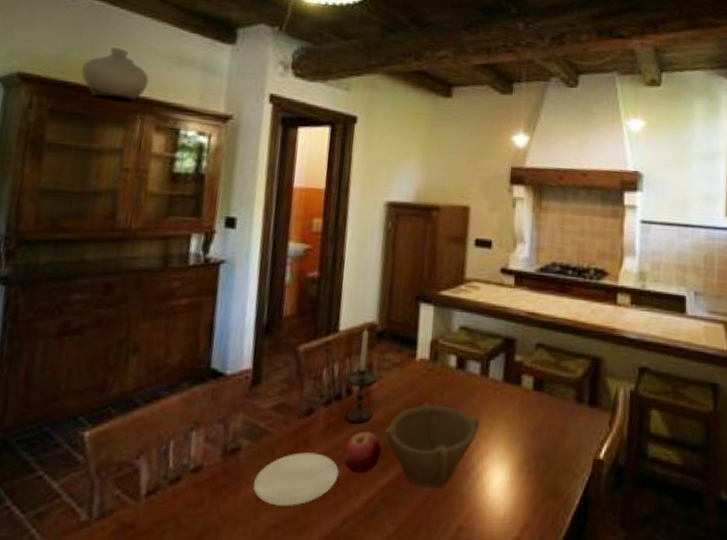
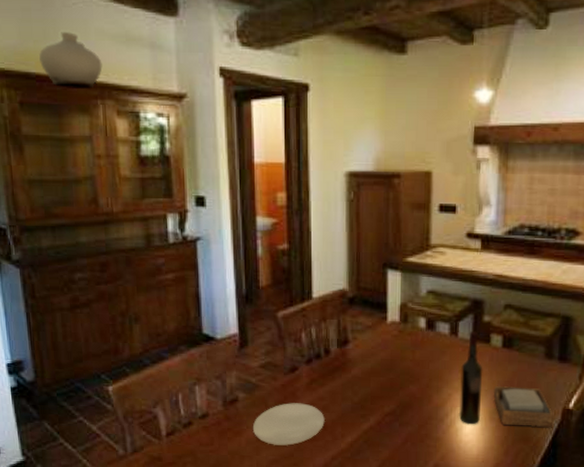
fruit: present [343,431,382,474] -> none [327,385,361,420]
candlestick: present [345,320,377,424] -> none [324,287,352,379]
bowl: present [385,401,480,488] -> none [363,359,451,432]
wine bottle: none [486,371,513,478] -> present [458,331,483,425]
napkin holder: none [523,432,584,482] -> present [493,385,553,428]

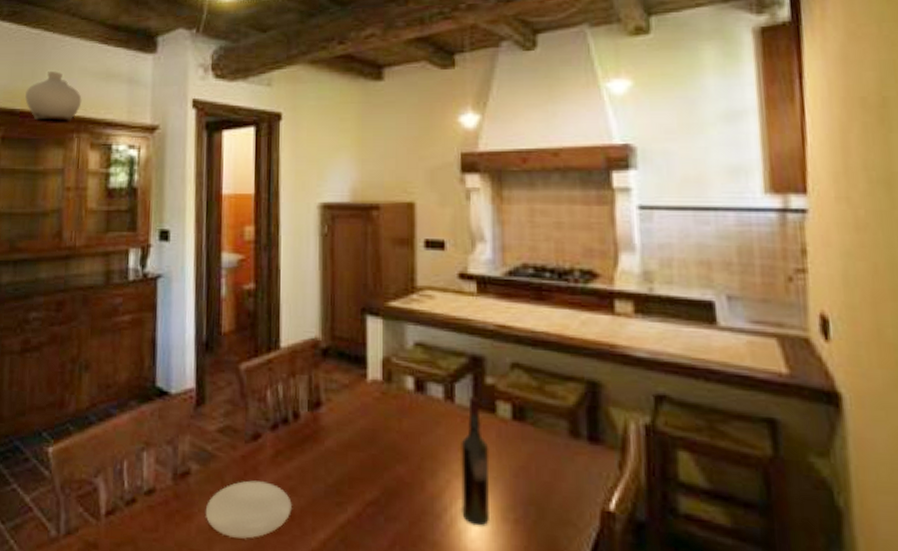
napkin holder: present [493,385,553,428] -> none [504,471,589,538]

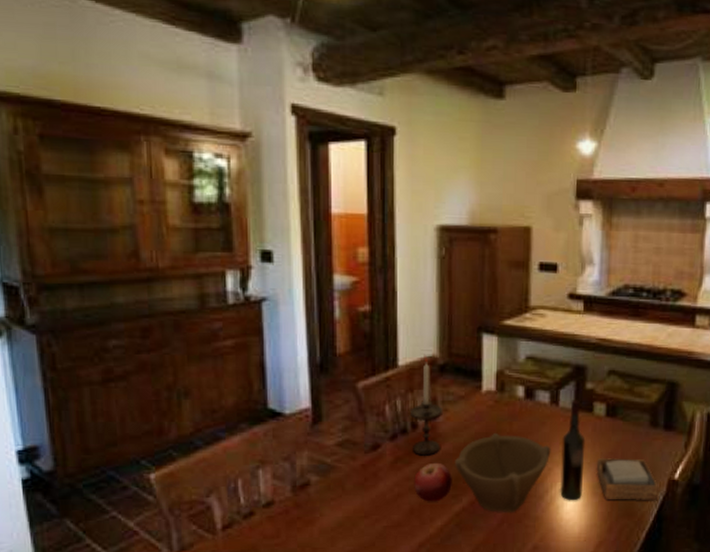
ceramic jug: present [25,71,82,124] -> none [66,54,147,124]
plate: present [205,480,292,539] -> none [327,485,411,534]
candlestick: none [292,335,325,452] -> present [410,354,442,456]
fruit: none [295,460,336,509] -> present [414,462,452,502]
bowl: none [339,429,449,532] -> present [455,432,551,512]
napkin holder: none [504,471,589,538] -> present [596,457,658,501]

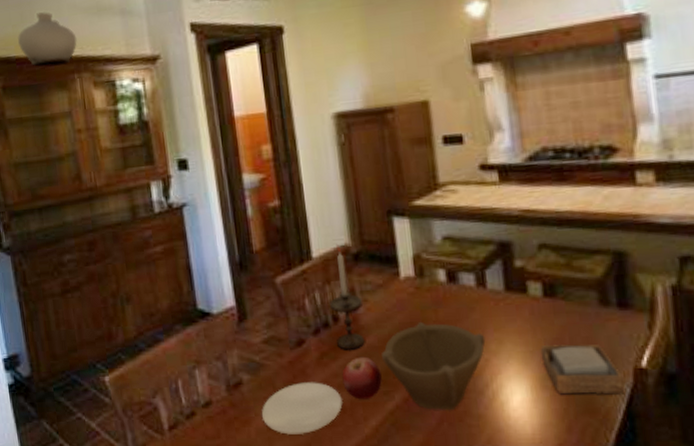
ceramic jug: none [66,54,147,124] -> present [18,12,77,67]
plate: none [327,485,411,534] -> present [261,382,343,435]
wine bottle: present [559,400,586,501] -> none [496,280,529,396]

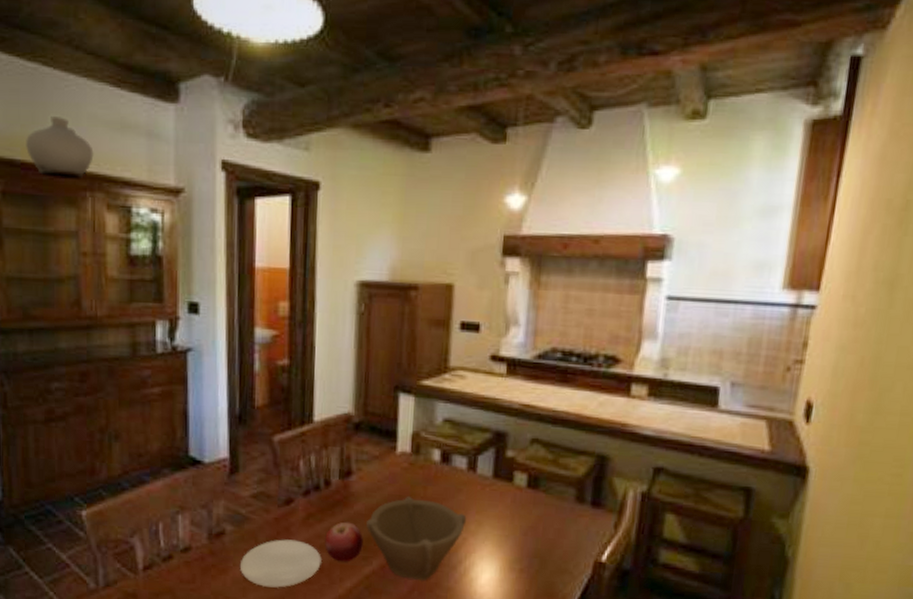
candlestick: present [330,243,365,350] -> none [324,410,356,515]
napkin holder: present [540,344,624,395] -> none [514,531,583,583]

